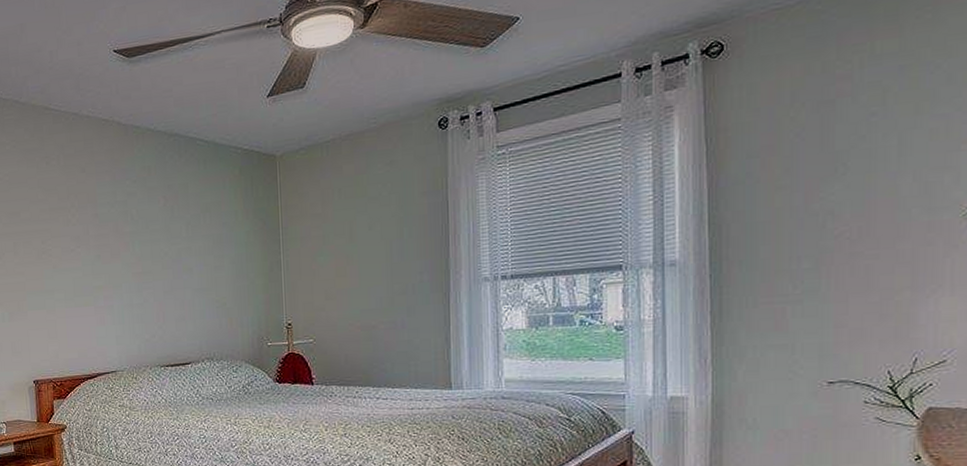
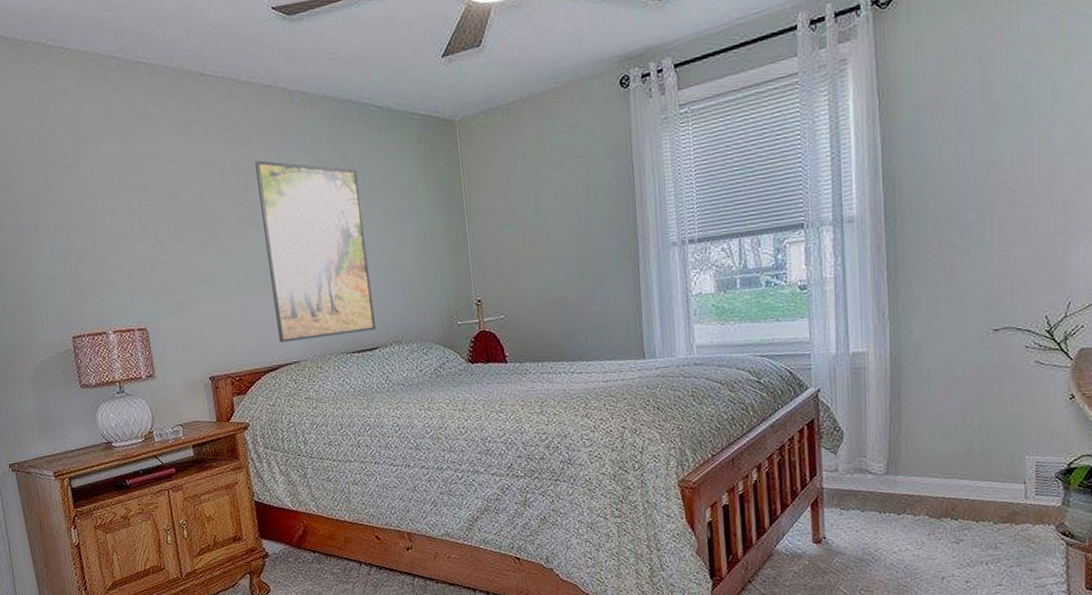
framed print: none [88,186,189,353] -> present [254,160,376,343]

